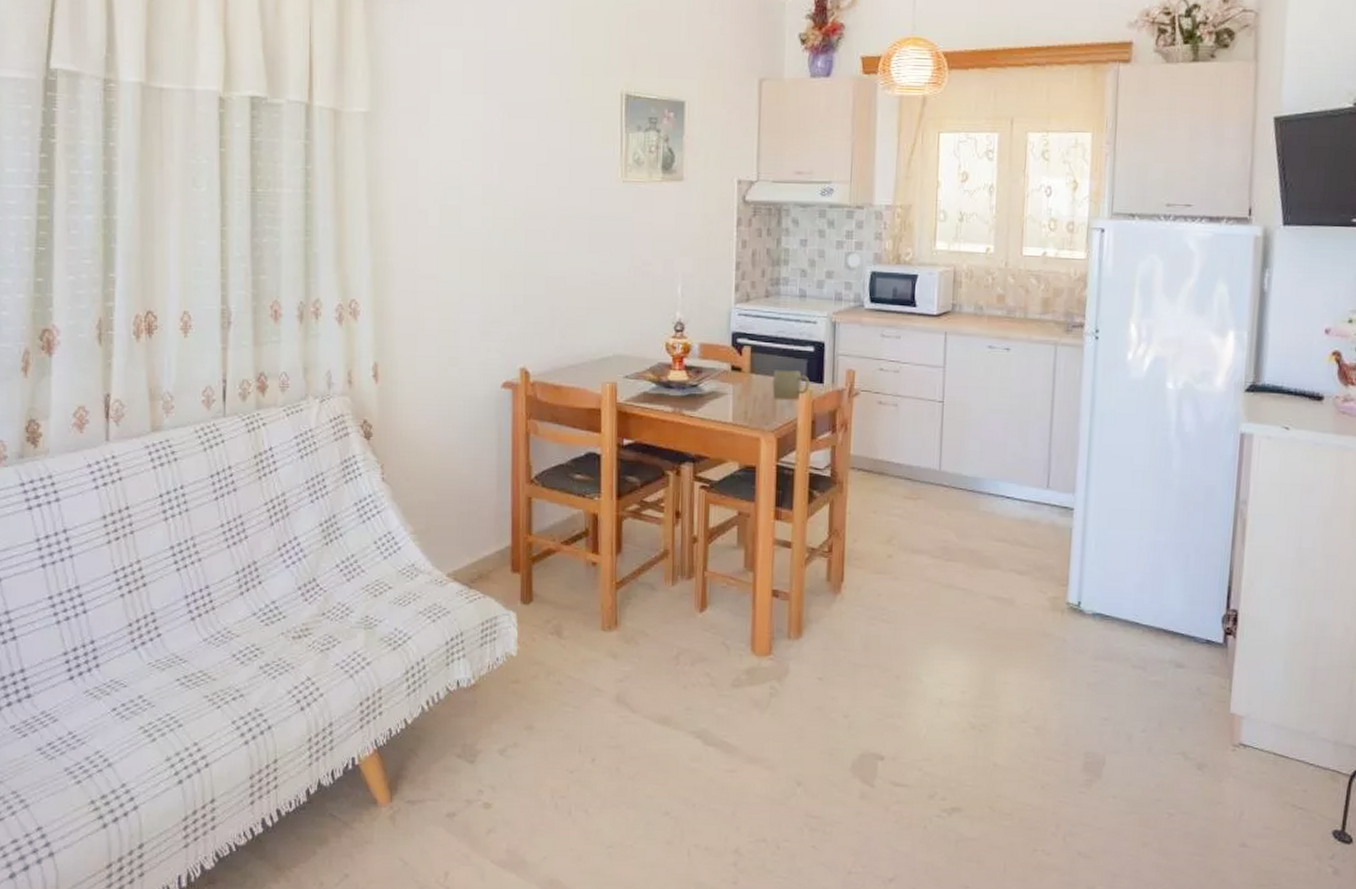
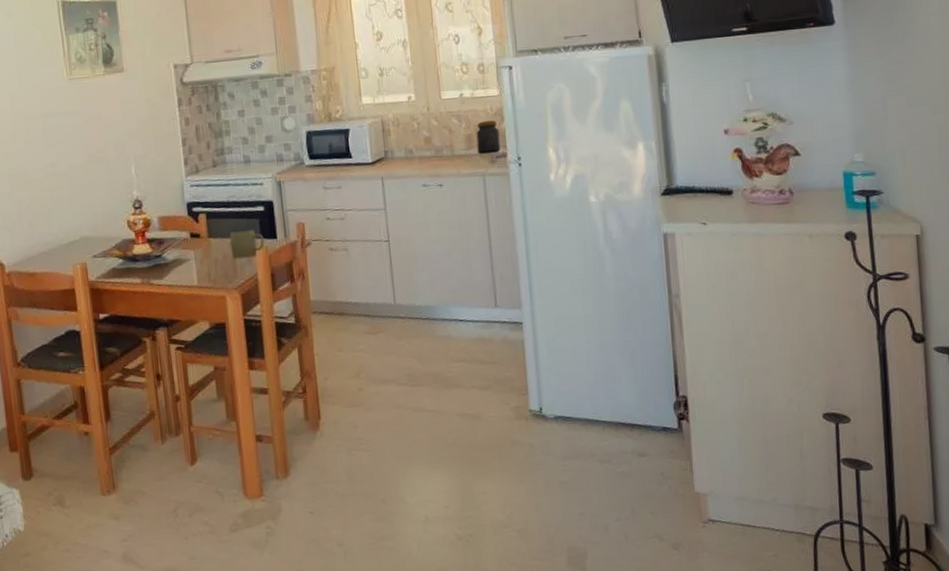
jar: none [1053,285,1080,322] -> present [476,120,501,155]

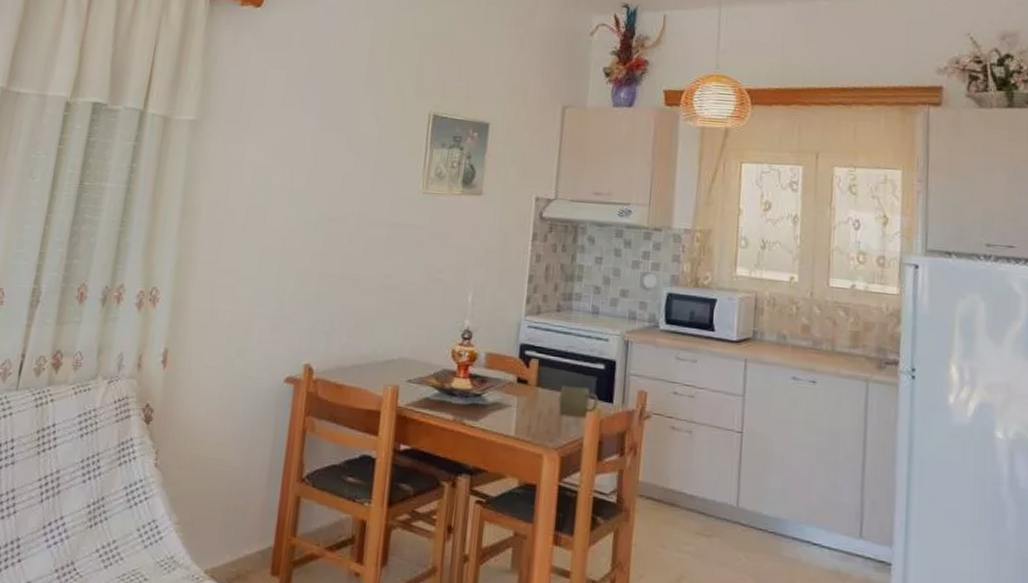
jar: present [476,120,501,155] -> none [864,320,893,359]

